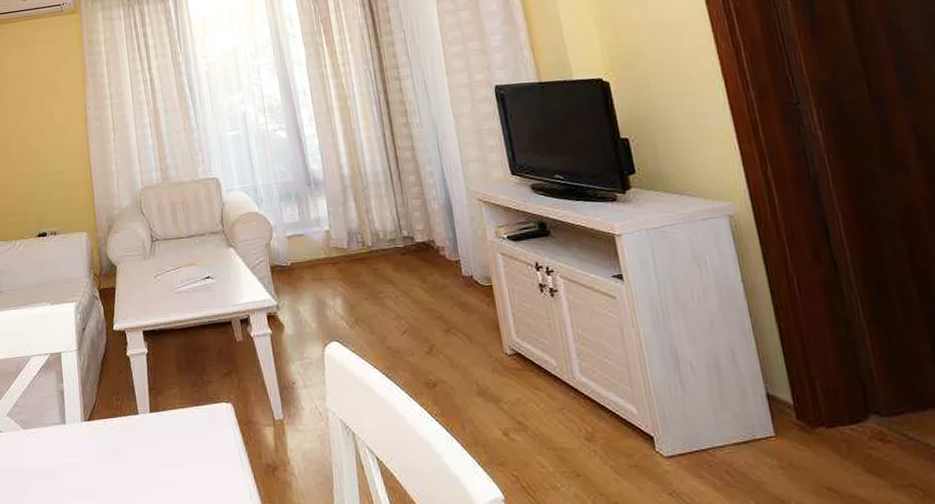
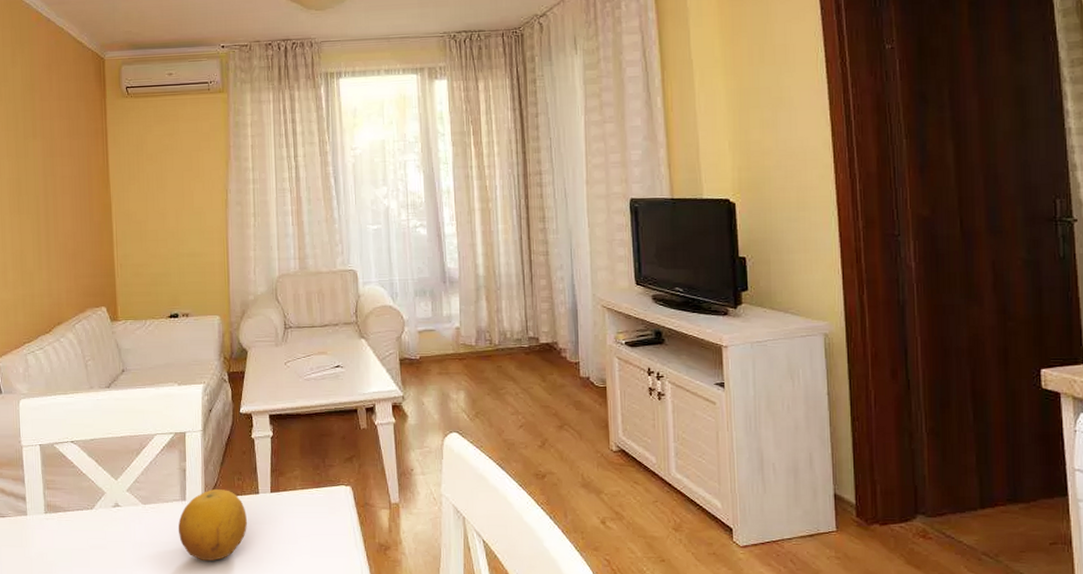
fruit: none [59,411,129,488] -> present [178,489,247,562]

